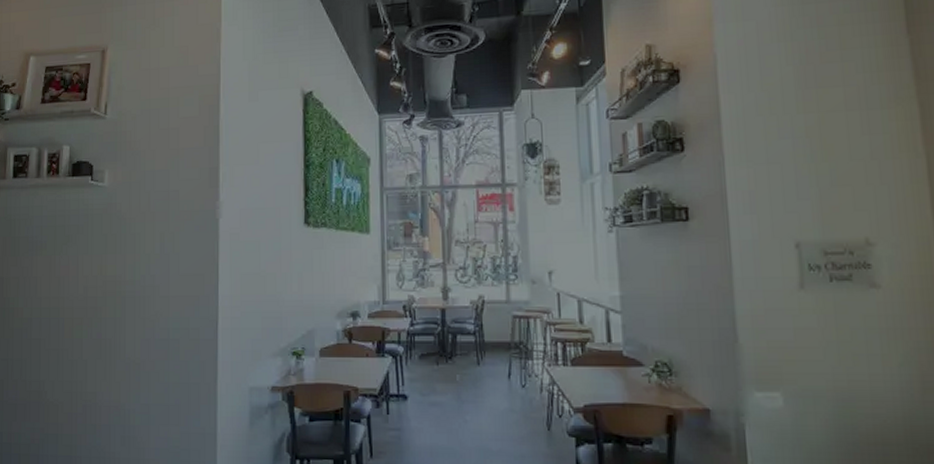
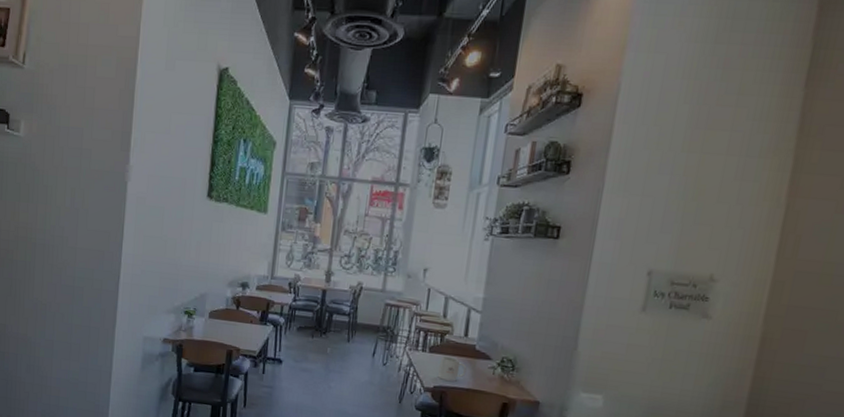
mug: none [585,369,618,398] -> present [438,356,467,383]

